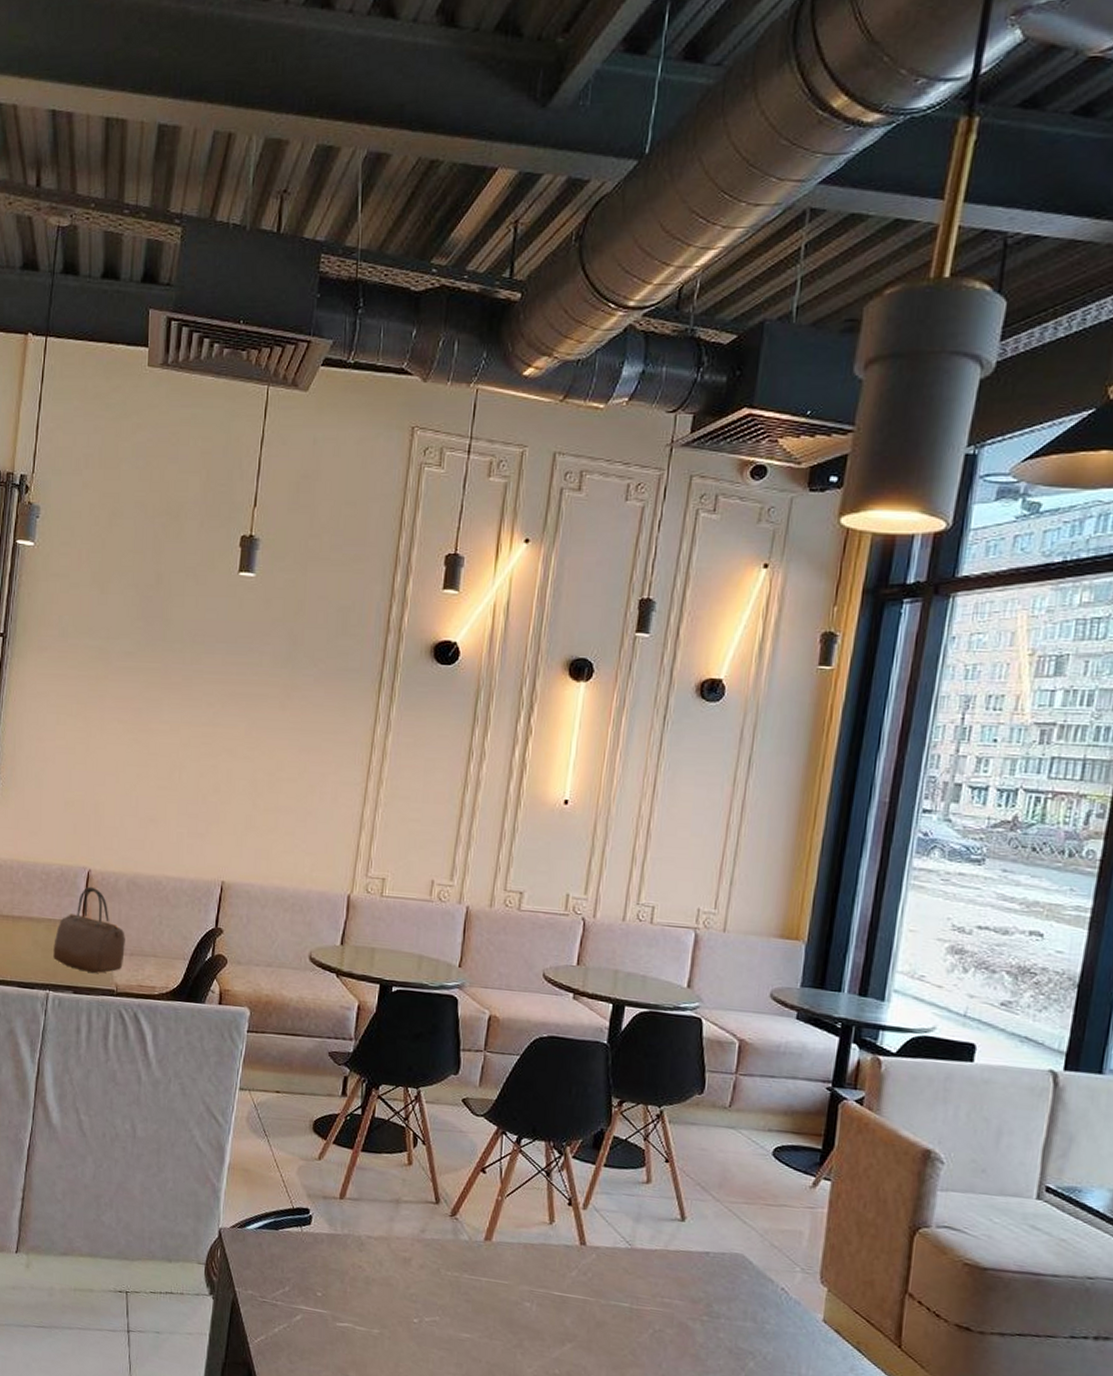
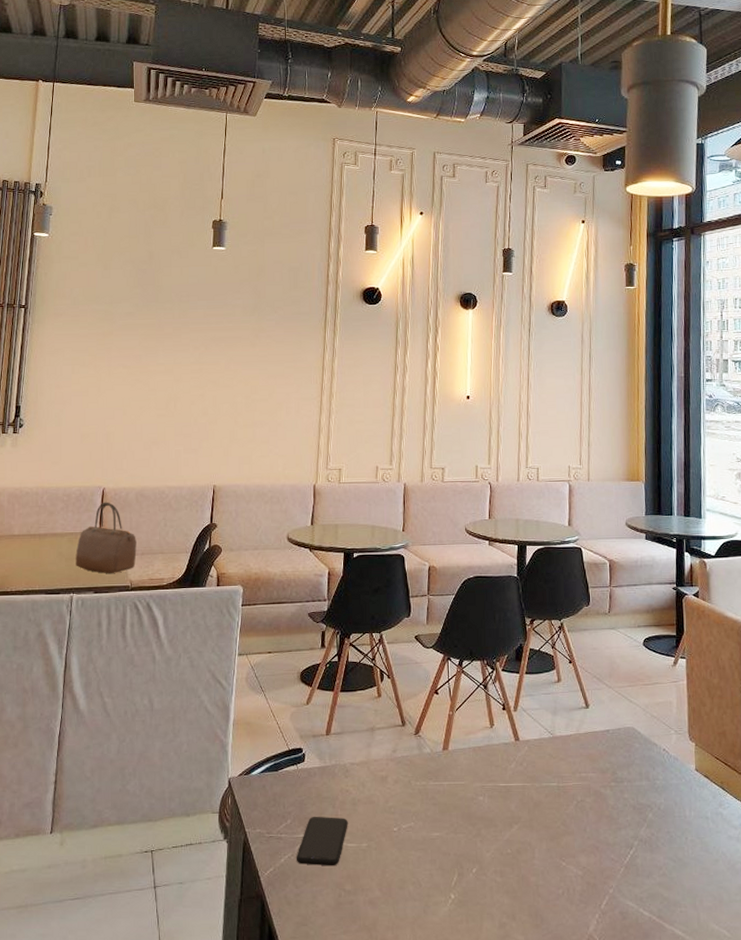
smartphone: none [292,1287,358,1348] -> present [296,816,348,866]

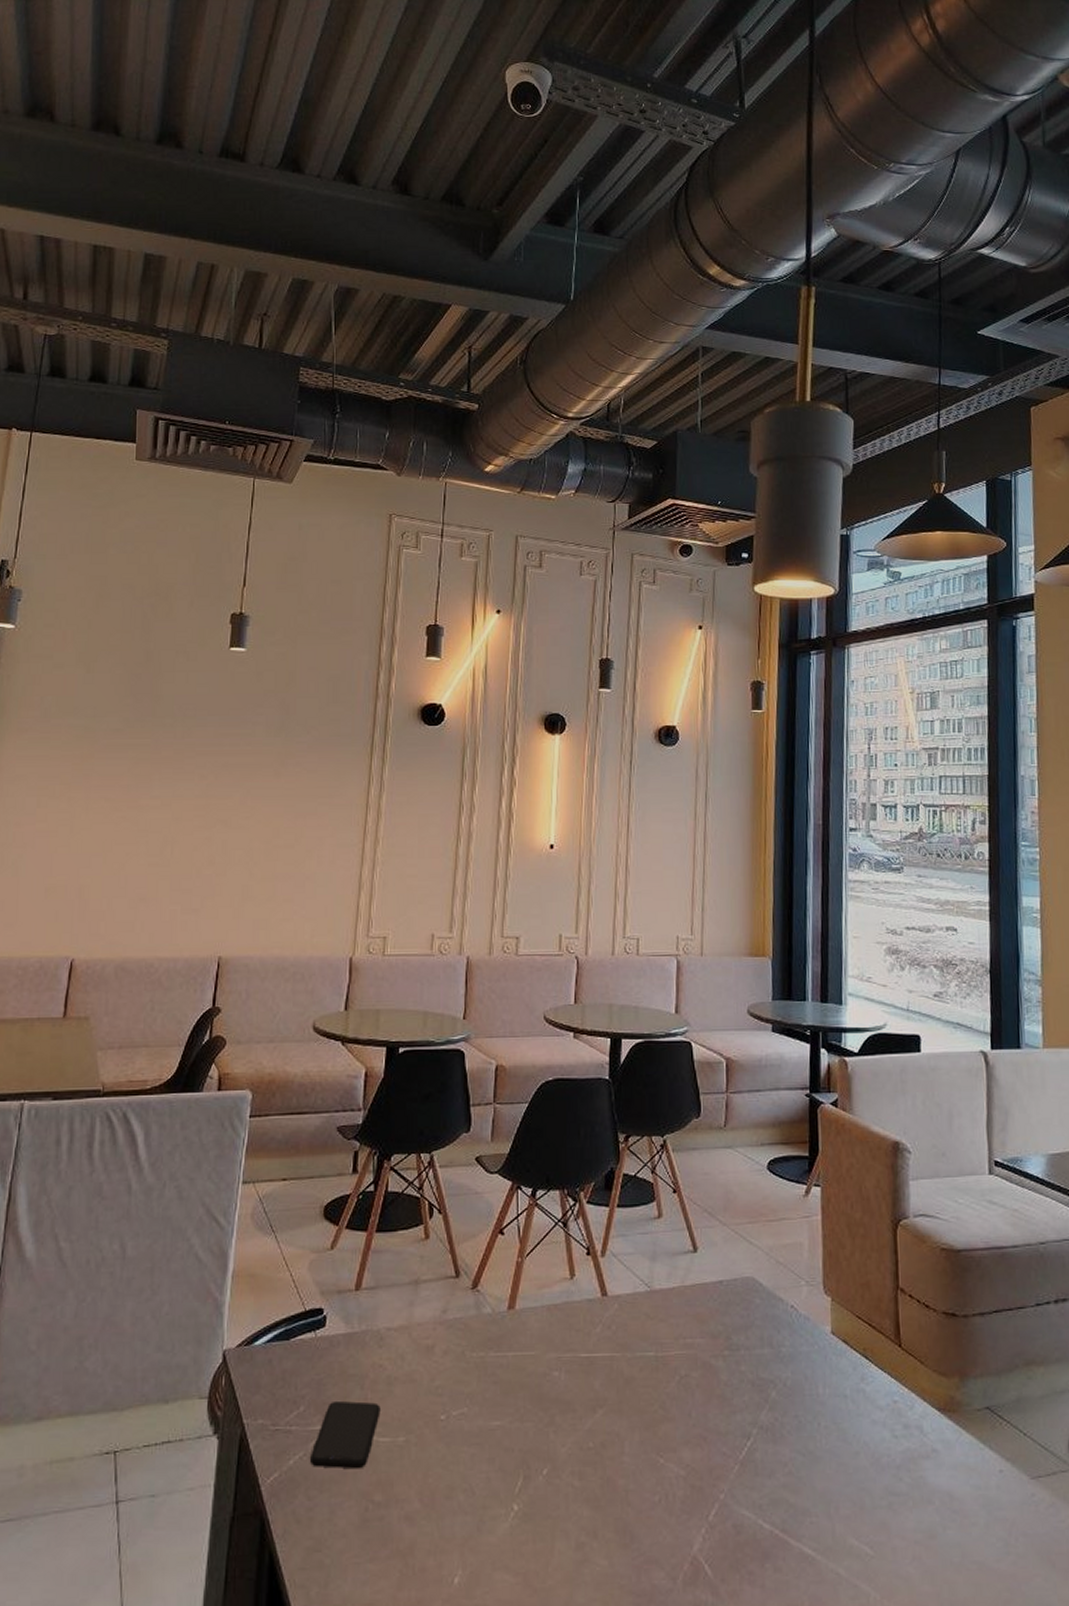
handbag: present [75,502,137,573] -> none [30,977,113,1073]

